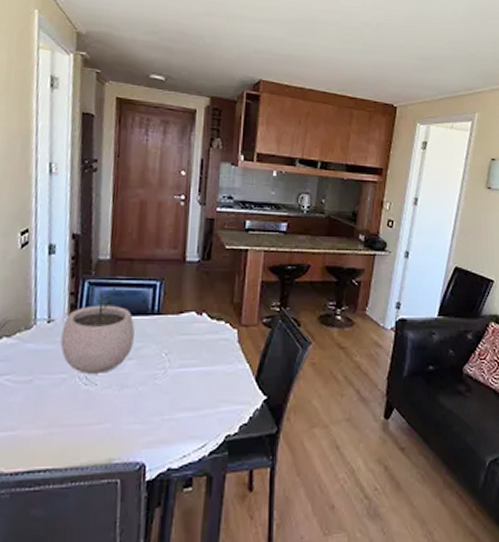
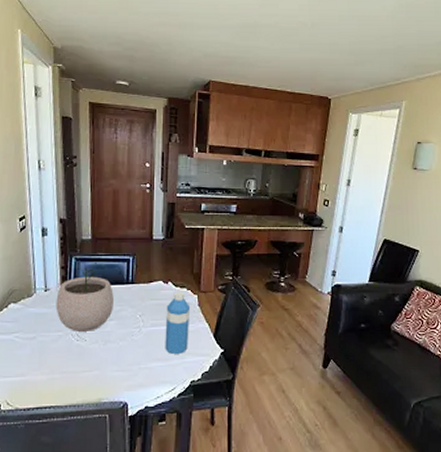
water bottle: none [195,325,229,403] -> present [165,292,191,355]

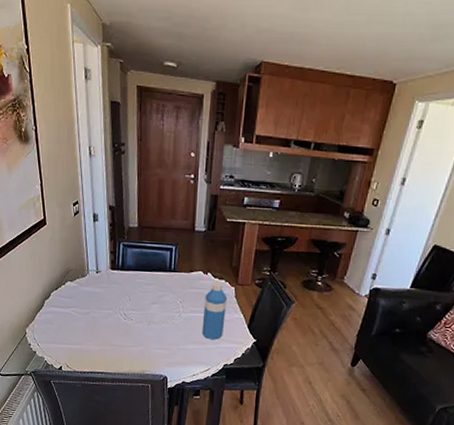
plant pot: present [56,267,114,331] -> none [106,253,157,312]

